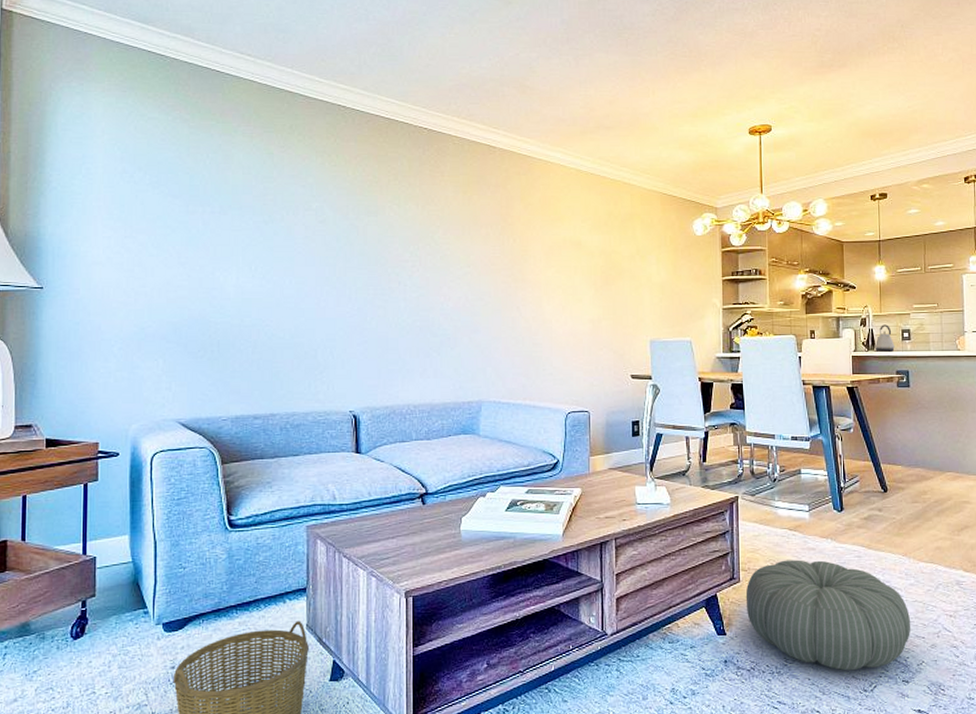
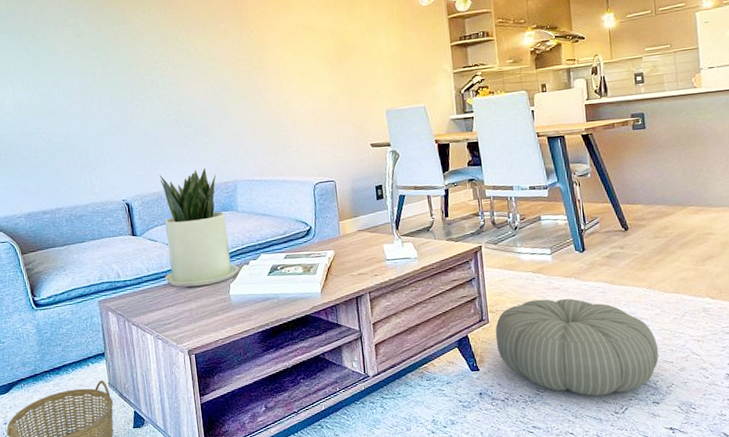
planter: none [387,383,473,518] -> present [159,168,239,287]
kettle: present [874,324,895,353] -> none [607,70,628,98]

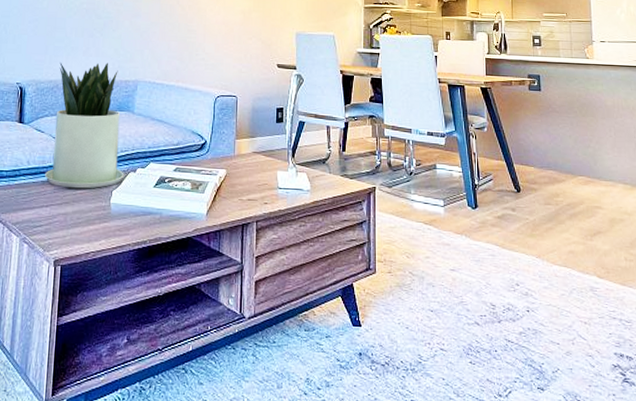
pouf: present [495,298,659,396] -> none [381,254,546,374]

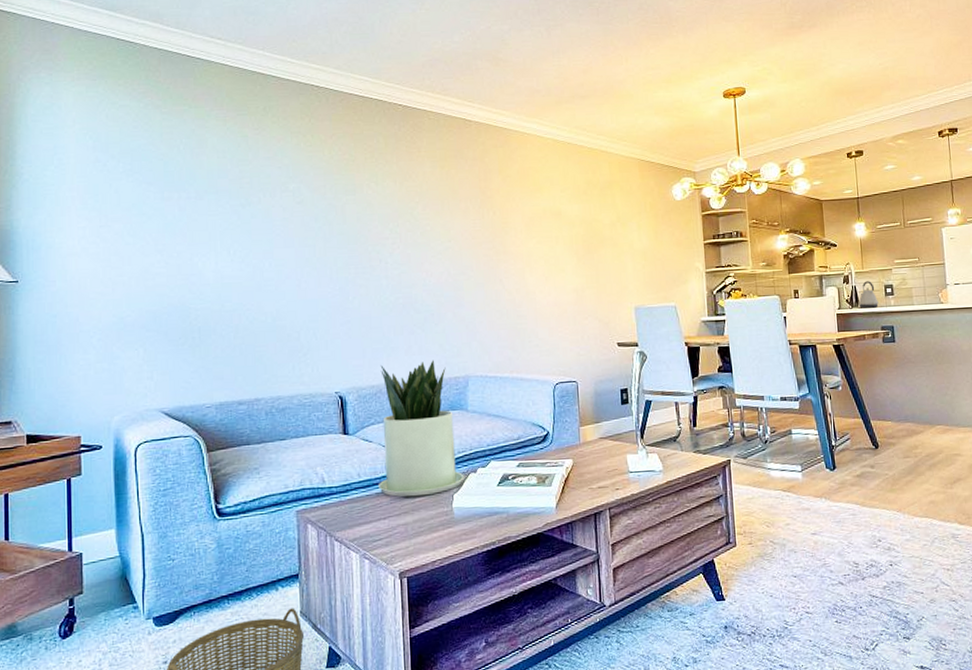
kettle: none [507,30,526,57] -> present [858,281,879,309]

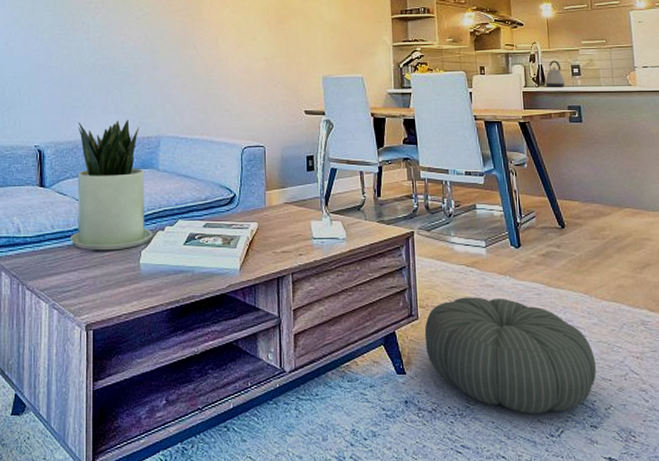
pouf: none [742,520,909,631] -> present [424,297,597,414]

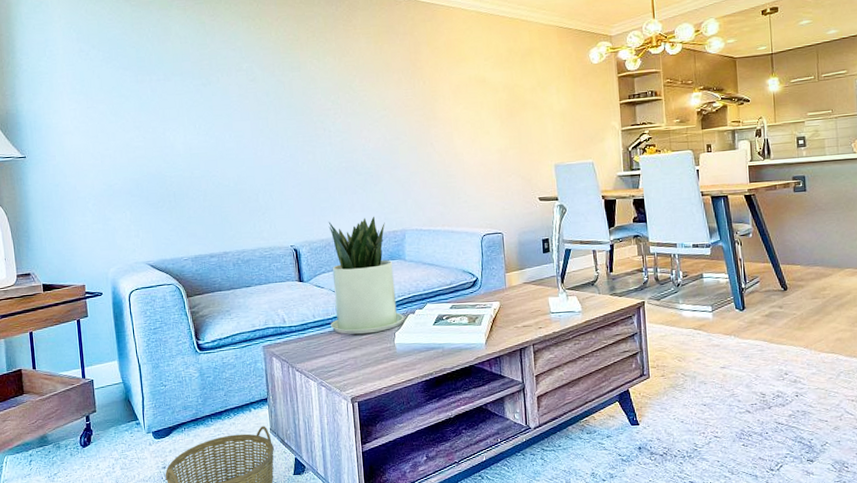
pouf: present [424,297,597,414] -> none [655,355,814,453]
kettle: present [544,60,565,88] -> none [770,133,790,161]

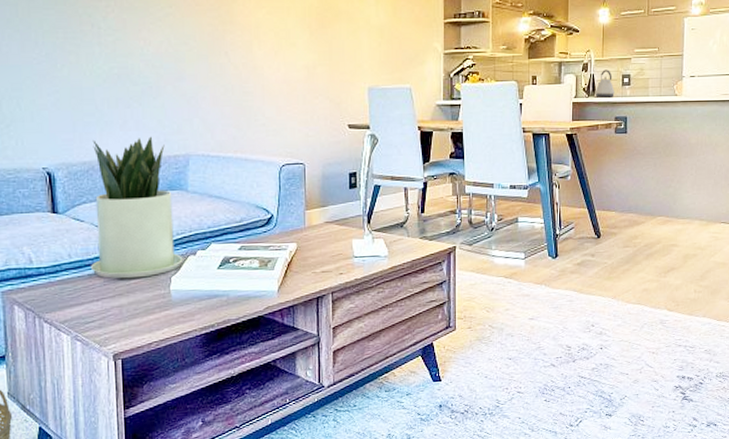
kettle: none [770,133,790,161] -> present [595,70,615,99]

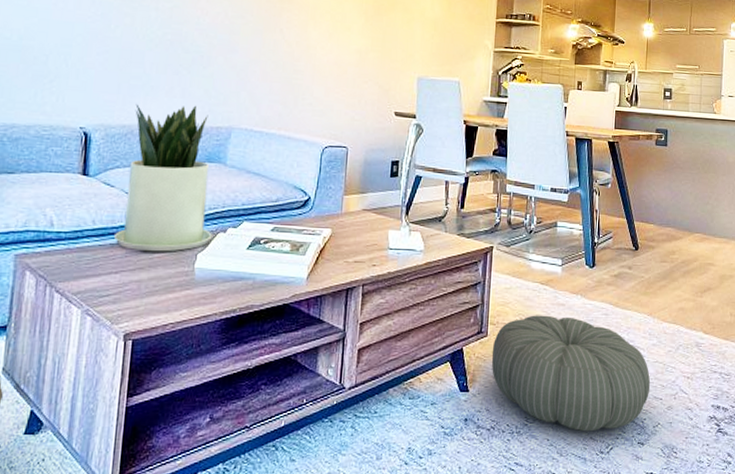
pouf: none [461,306,617,409] -> present [491,315,651,432]
kettle: present [595,70,615,99] -> none [637,82,656,111]

